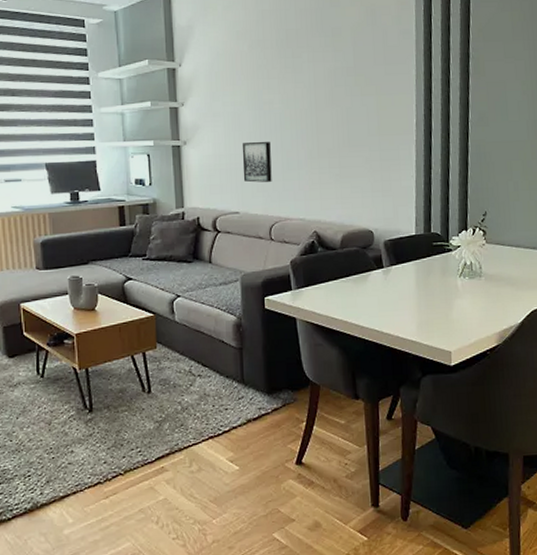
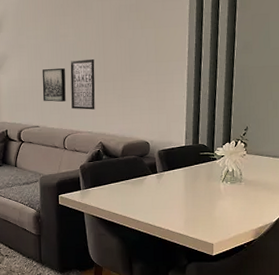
wall art: none [276,131,308,192] -> present [70,59,95,110]

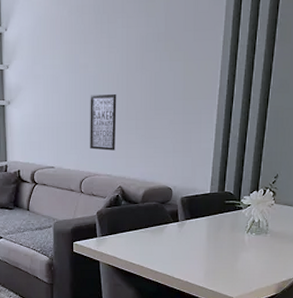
wall art: present [42,67,66,102] -> none [58,102,84,141]

